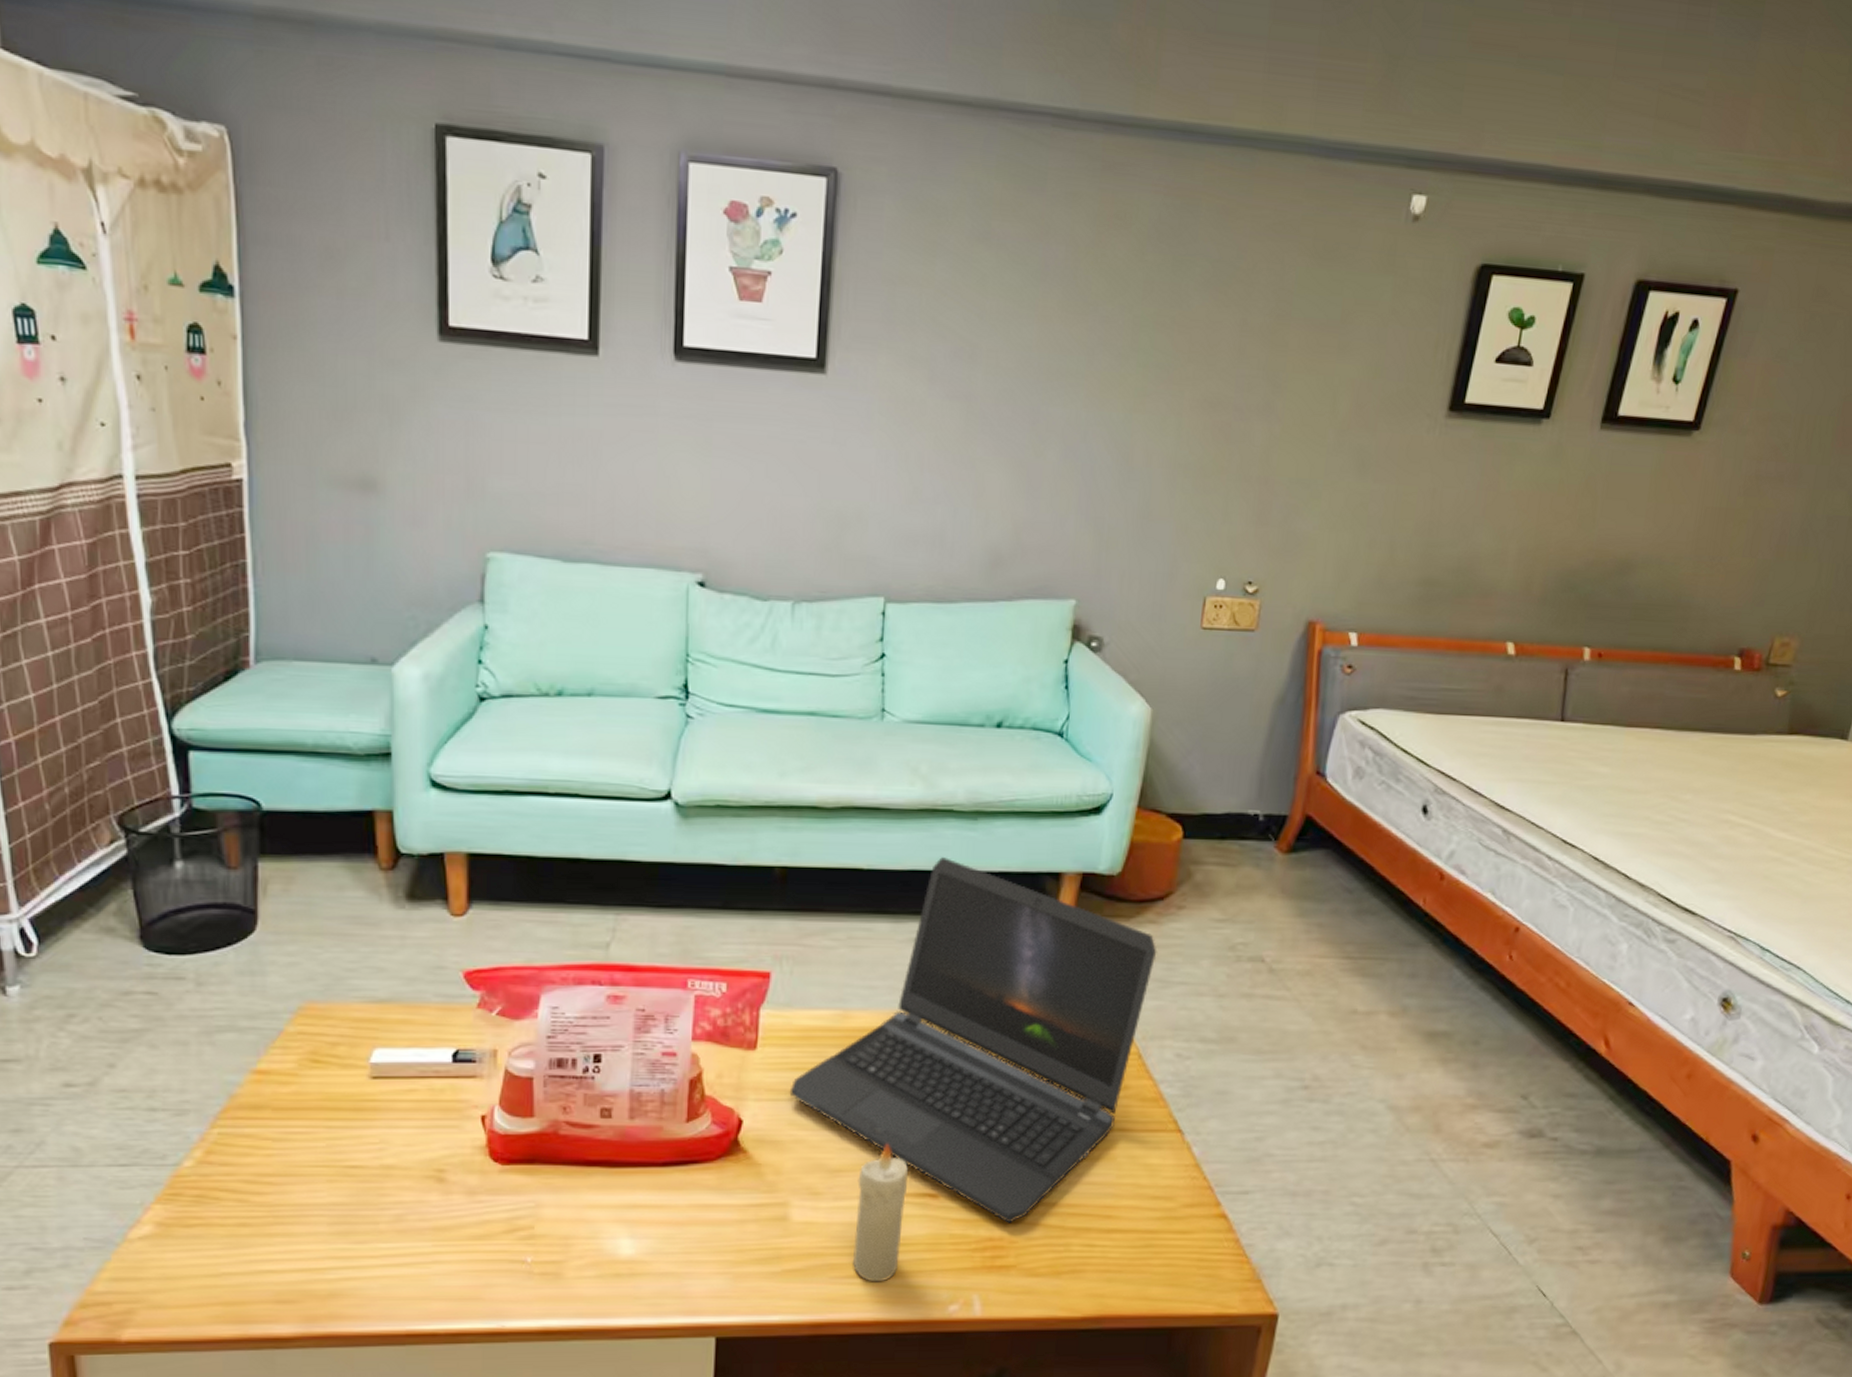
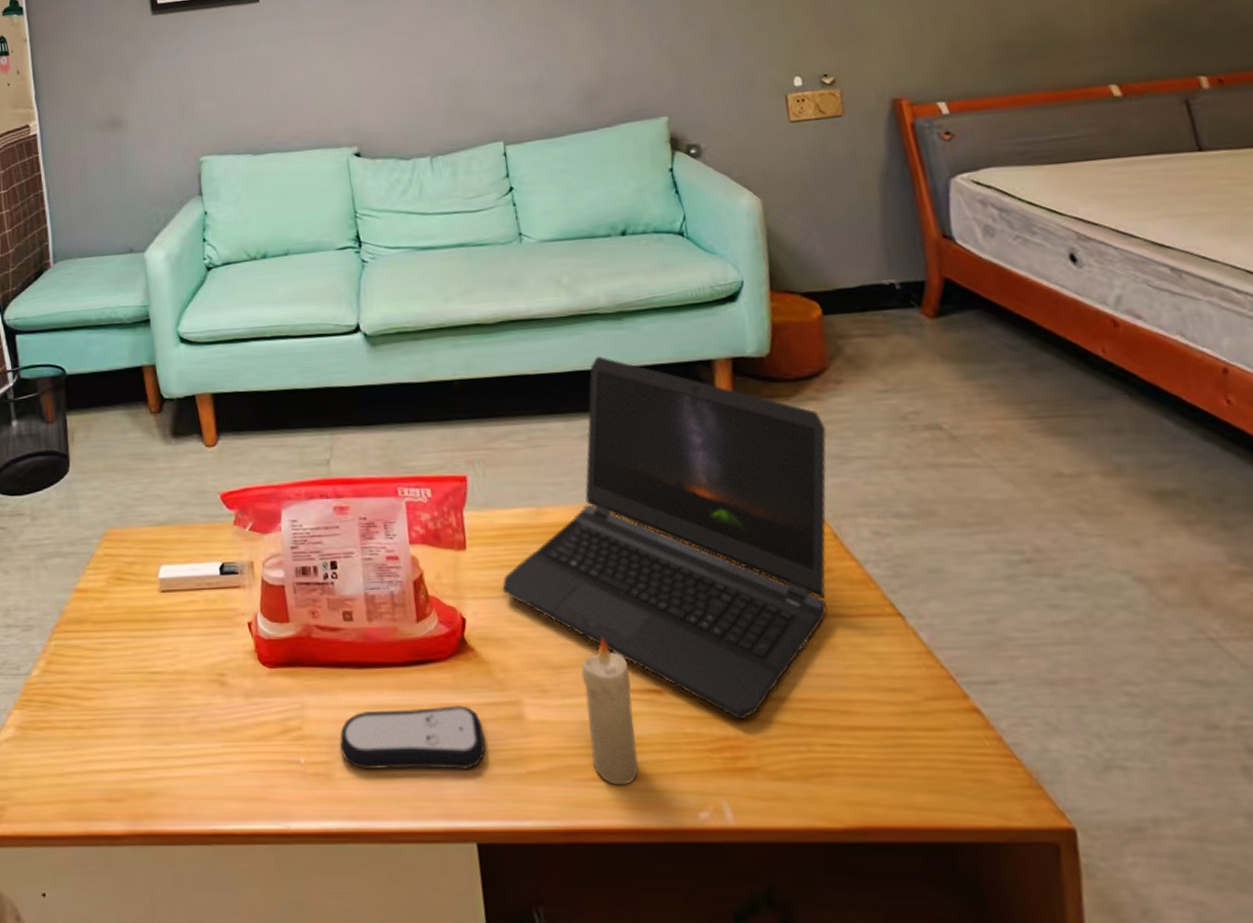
remote control: none [575,1206,743,1269] -> present [339,705,487,770]

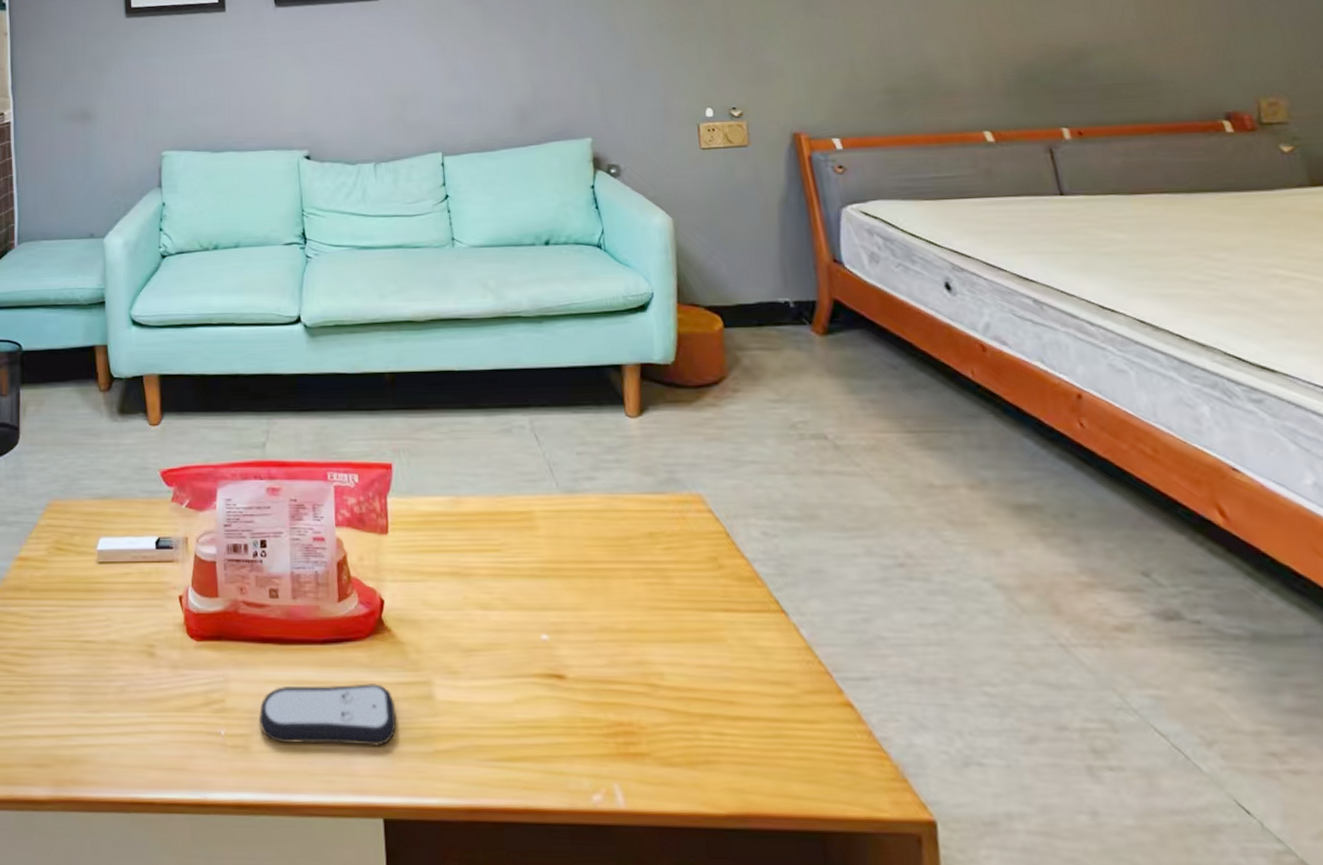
laptop computer: present [502,357,827,721] -> none [420,357,724,707]
candle: present [581,637,638,786] -> none [489,623,538,767]

